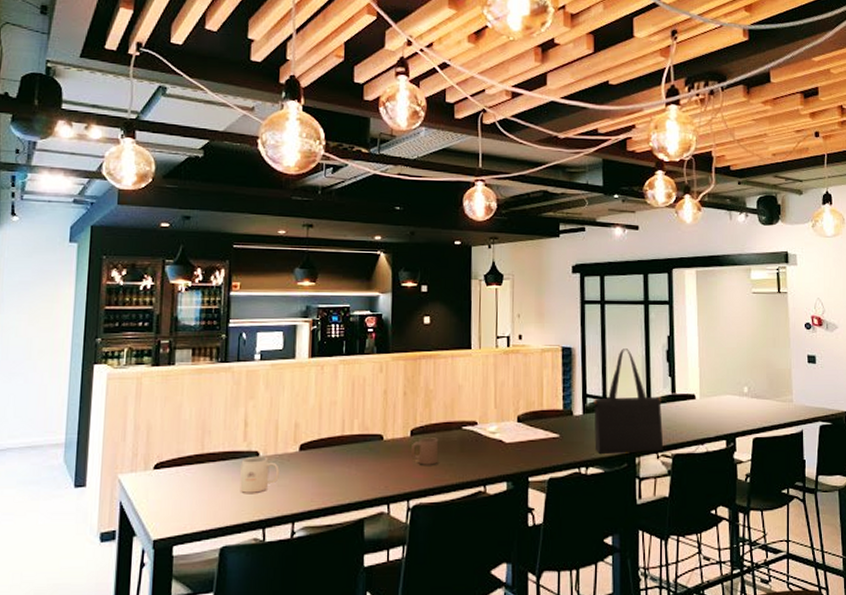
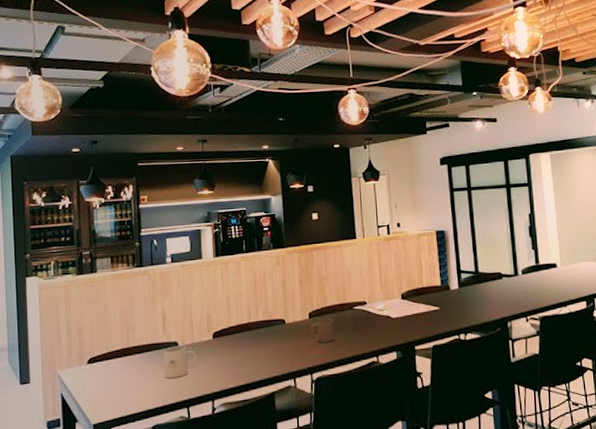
tote bag: present [594,348,664,454] -> none [467,228,532,321]

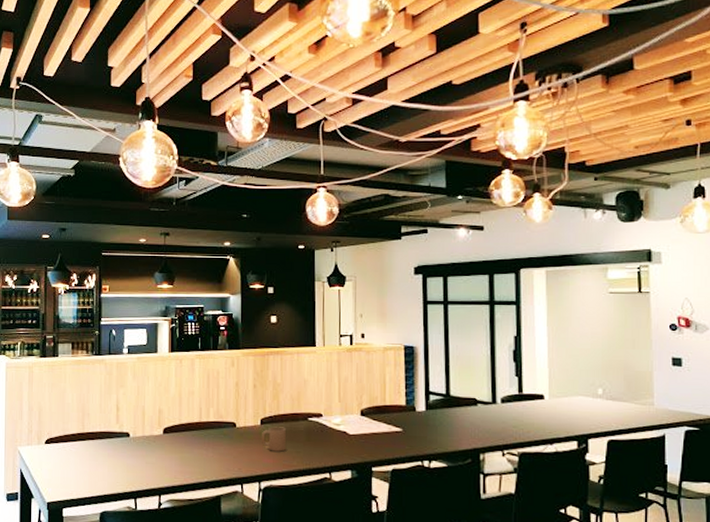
mug: present [163,345,197,379] -> none [115,436,147,468]

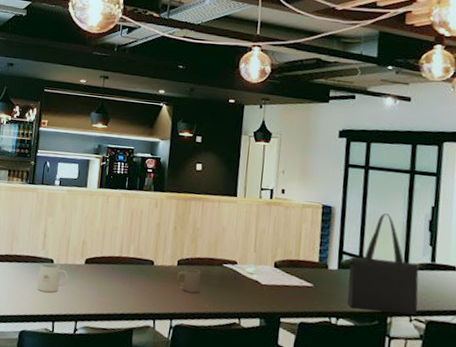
mug: none [115,436,147,468] -> present [37,262,69,293]
tote bag: none [437,348,510,450] -> present [346,213,420,316]

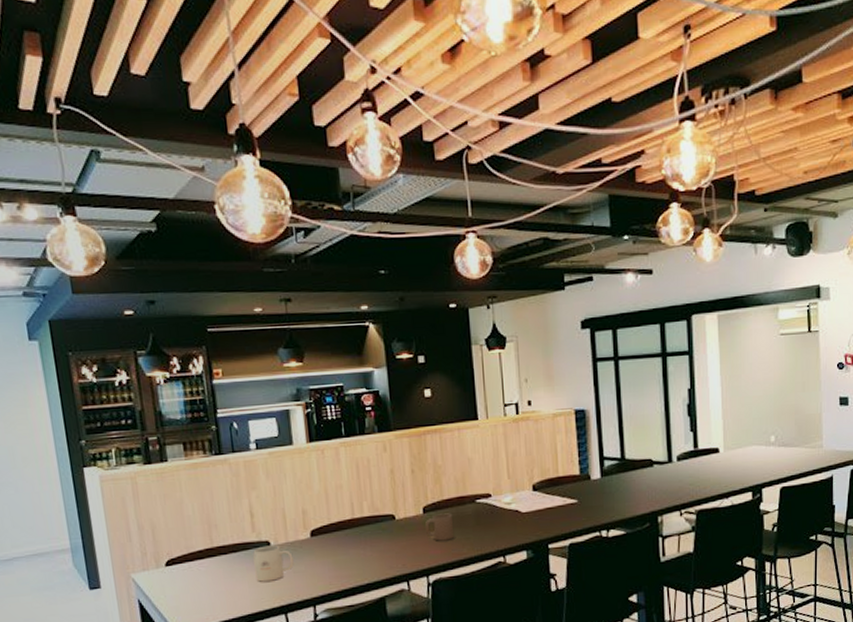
tote bag: present [346,213,420,316] -> none [612,406,687,516]

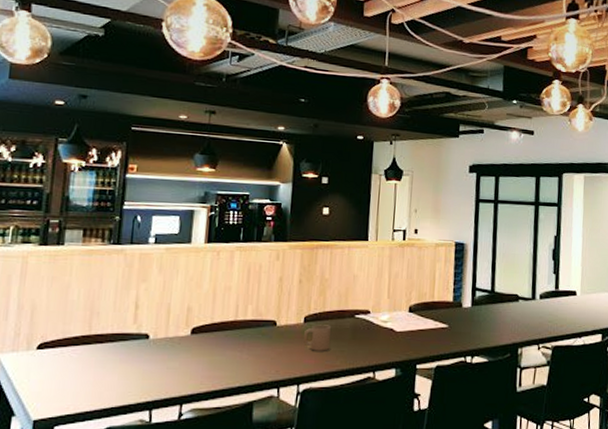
mug: present [253,545,294,582] -> none [127,338,170,375]

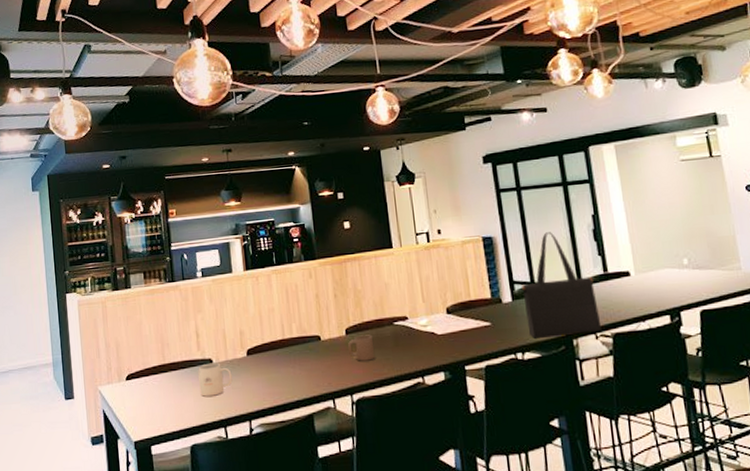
mug: none [127,338,170,375] -> present [198,362,233,397]
tote bag: none [480,246,546,344] -> present [522,232,602,338]

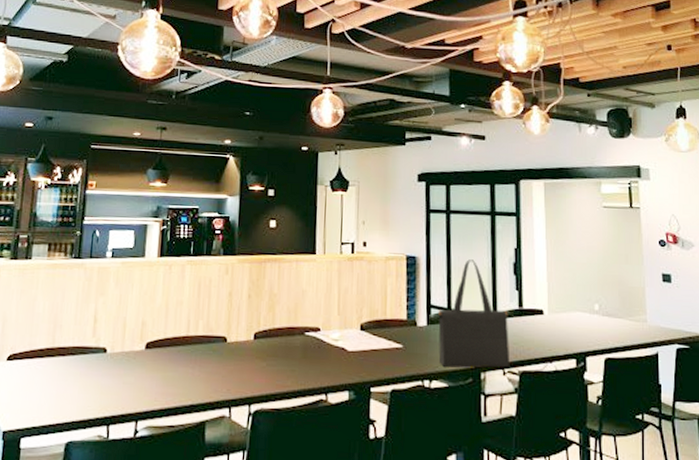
mug: present [198,362,233,397] -> none [87,352,126,389]
mug: present [348,334,375,362] -> none [254,342,282,371]

